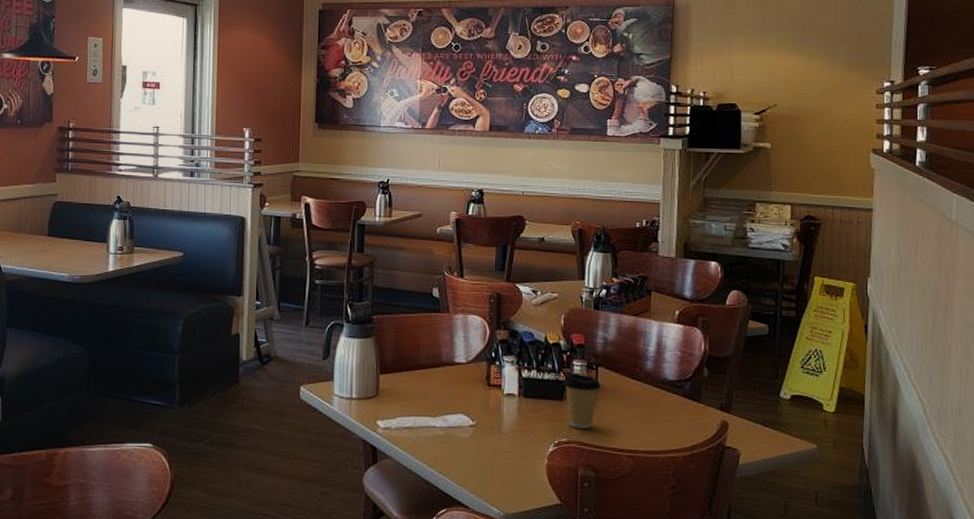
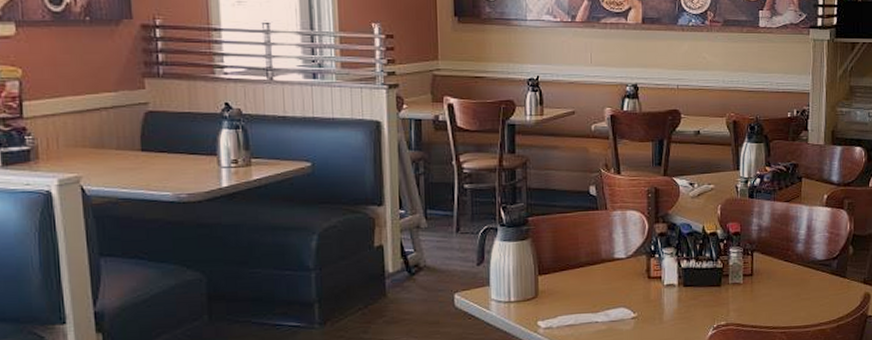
coffee cup: present [563,372,601,429] -> none [720,259,756,311]

